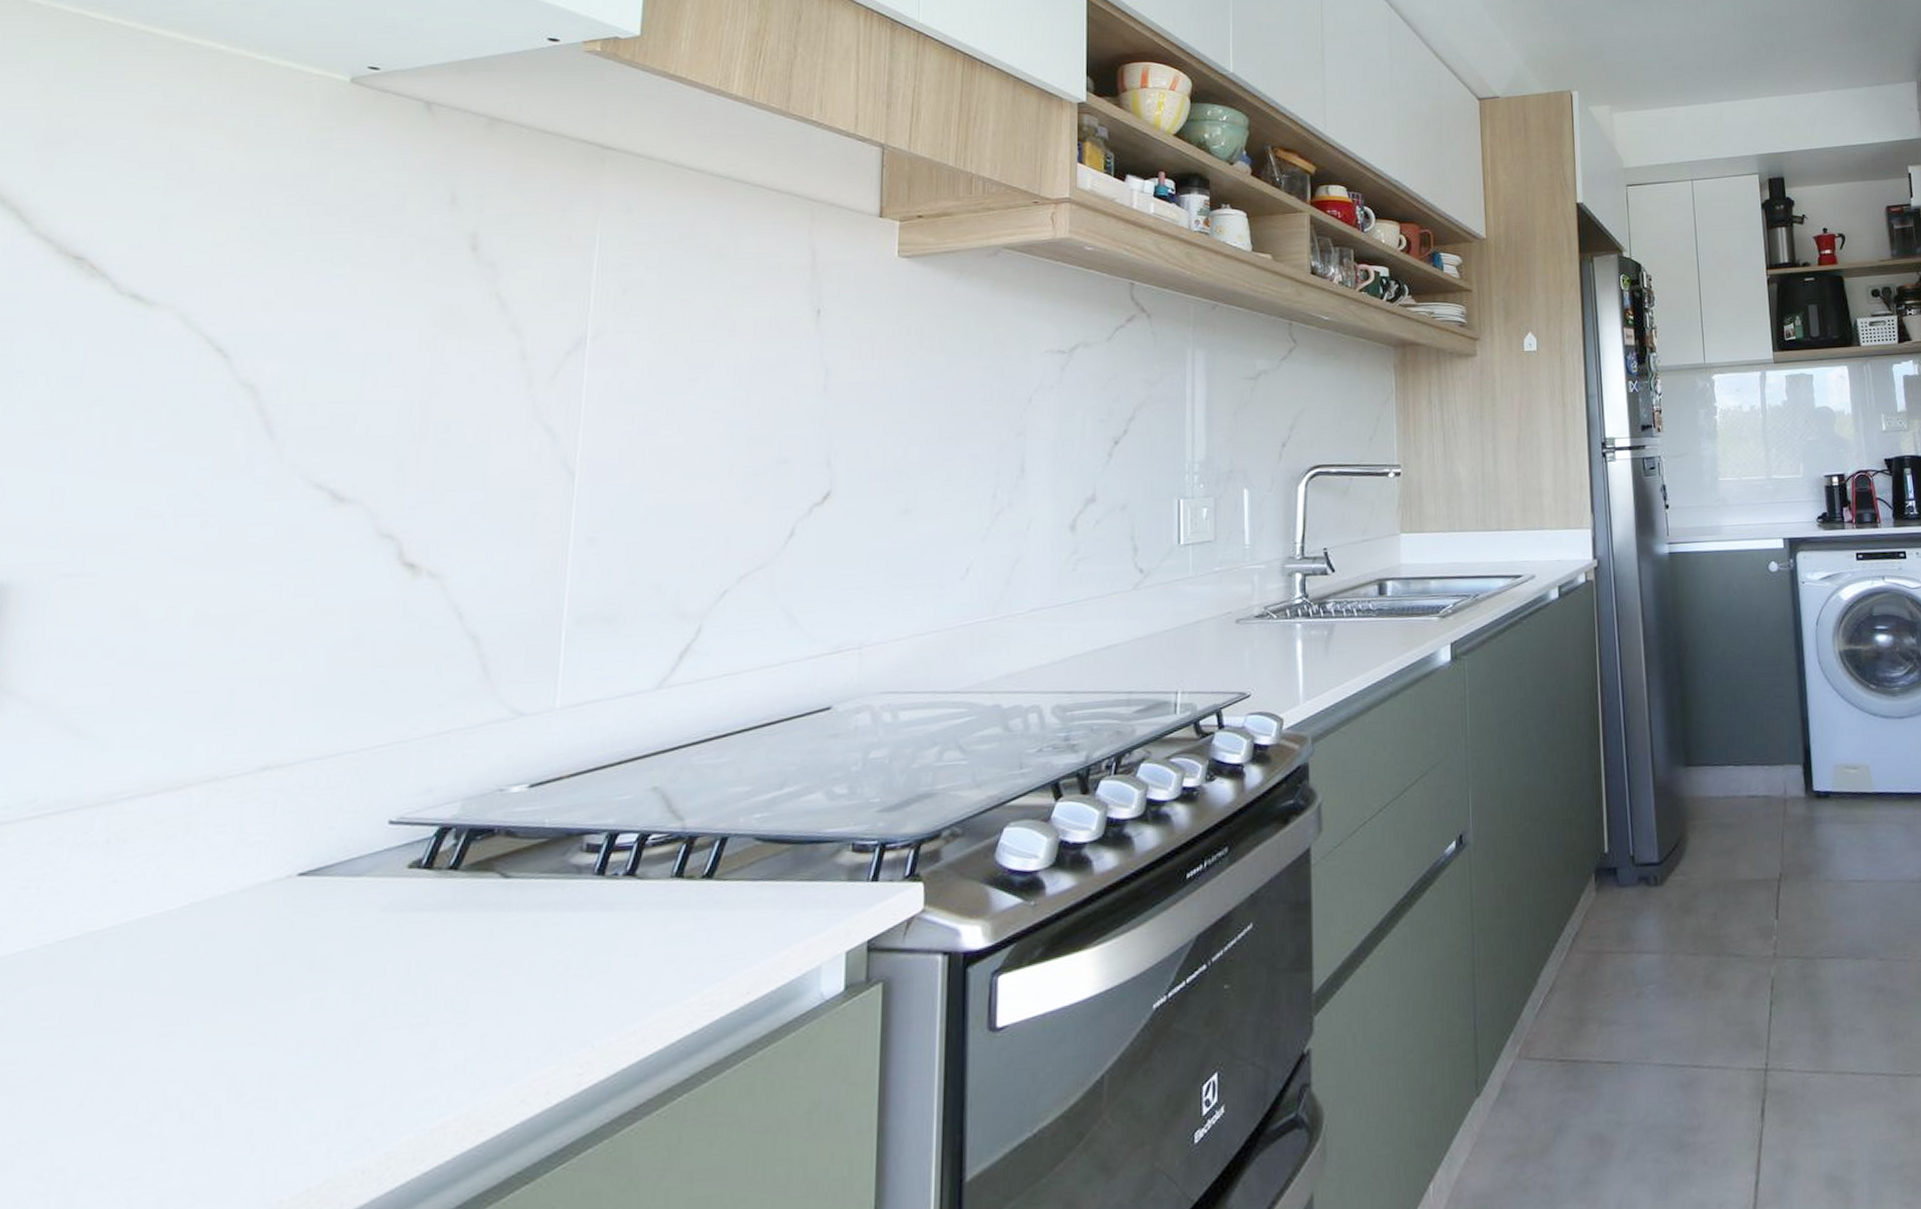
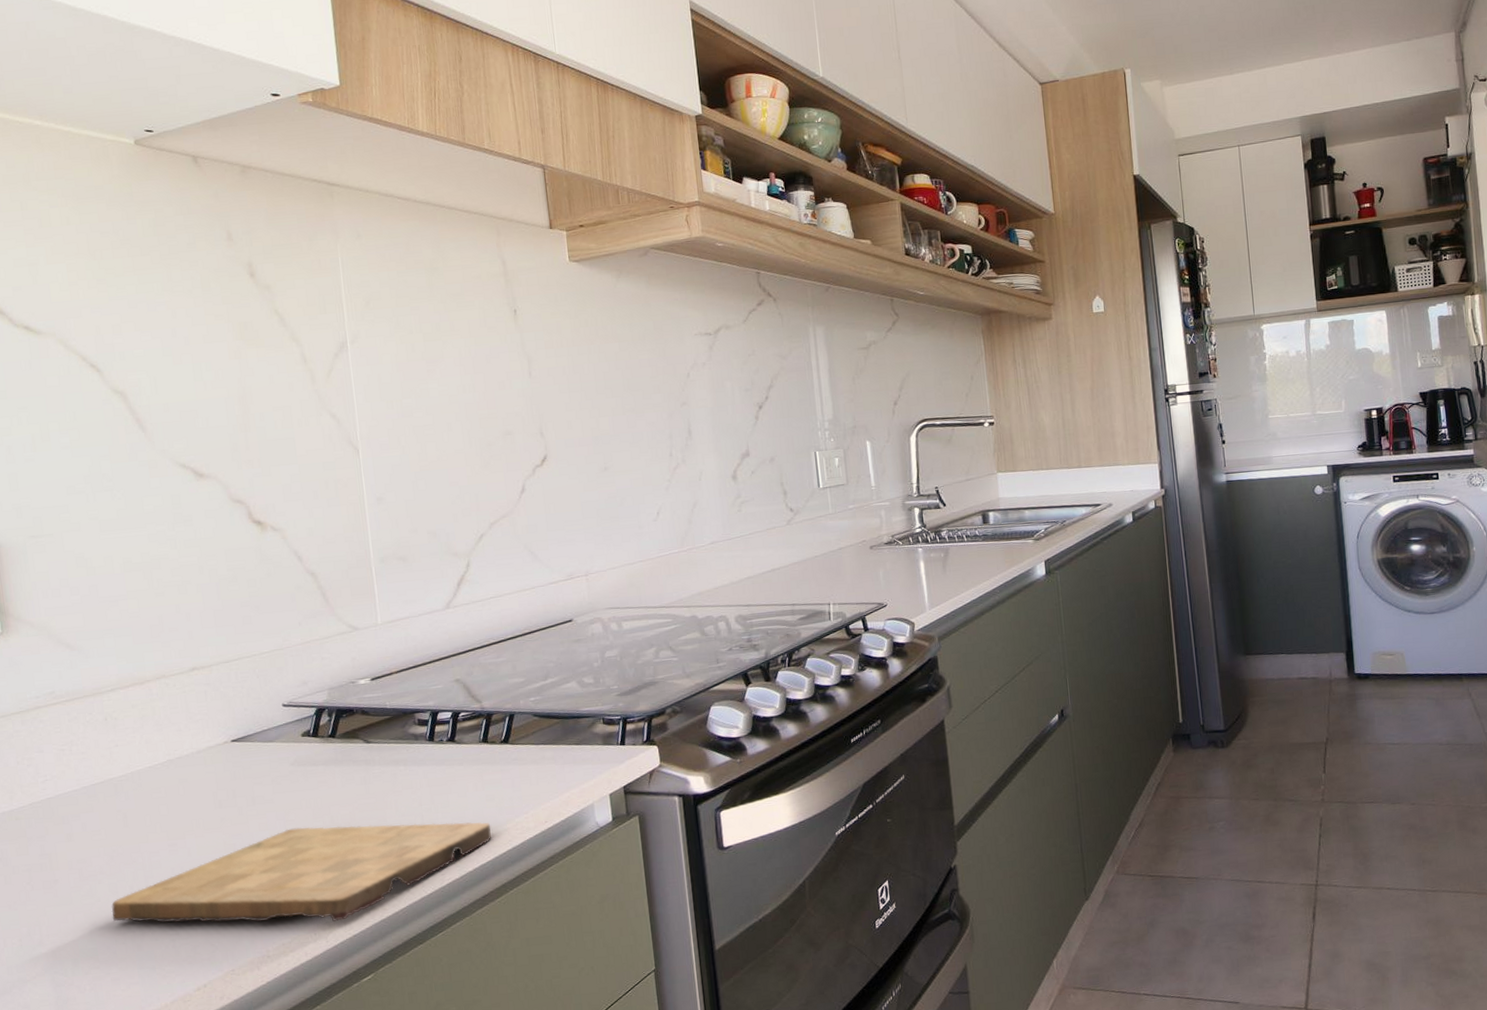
cutting board: none [35,994,666,1160] -> present [111,822,492,923]

